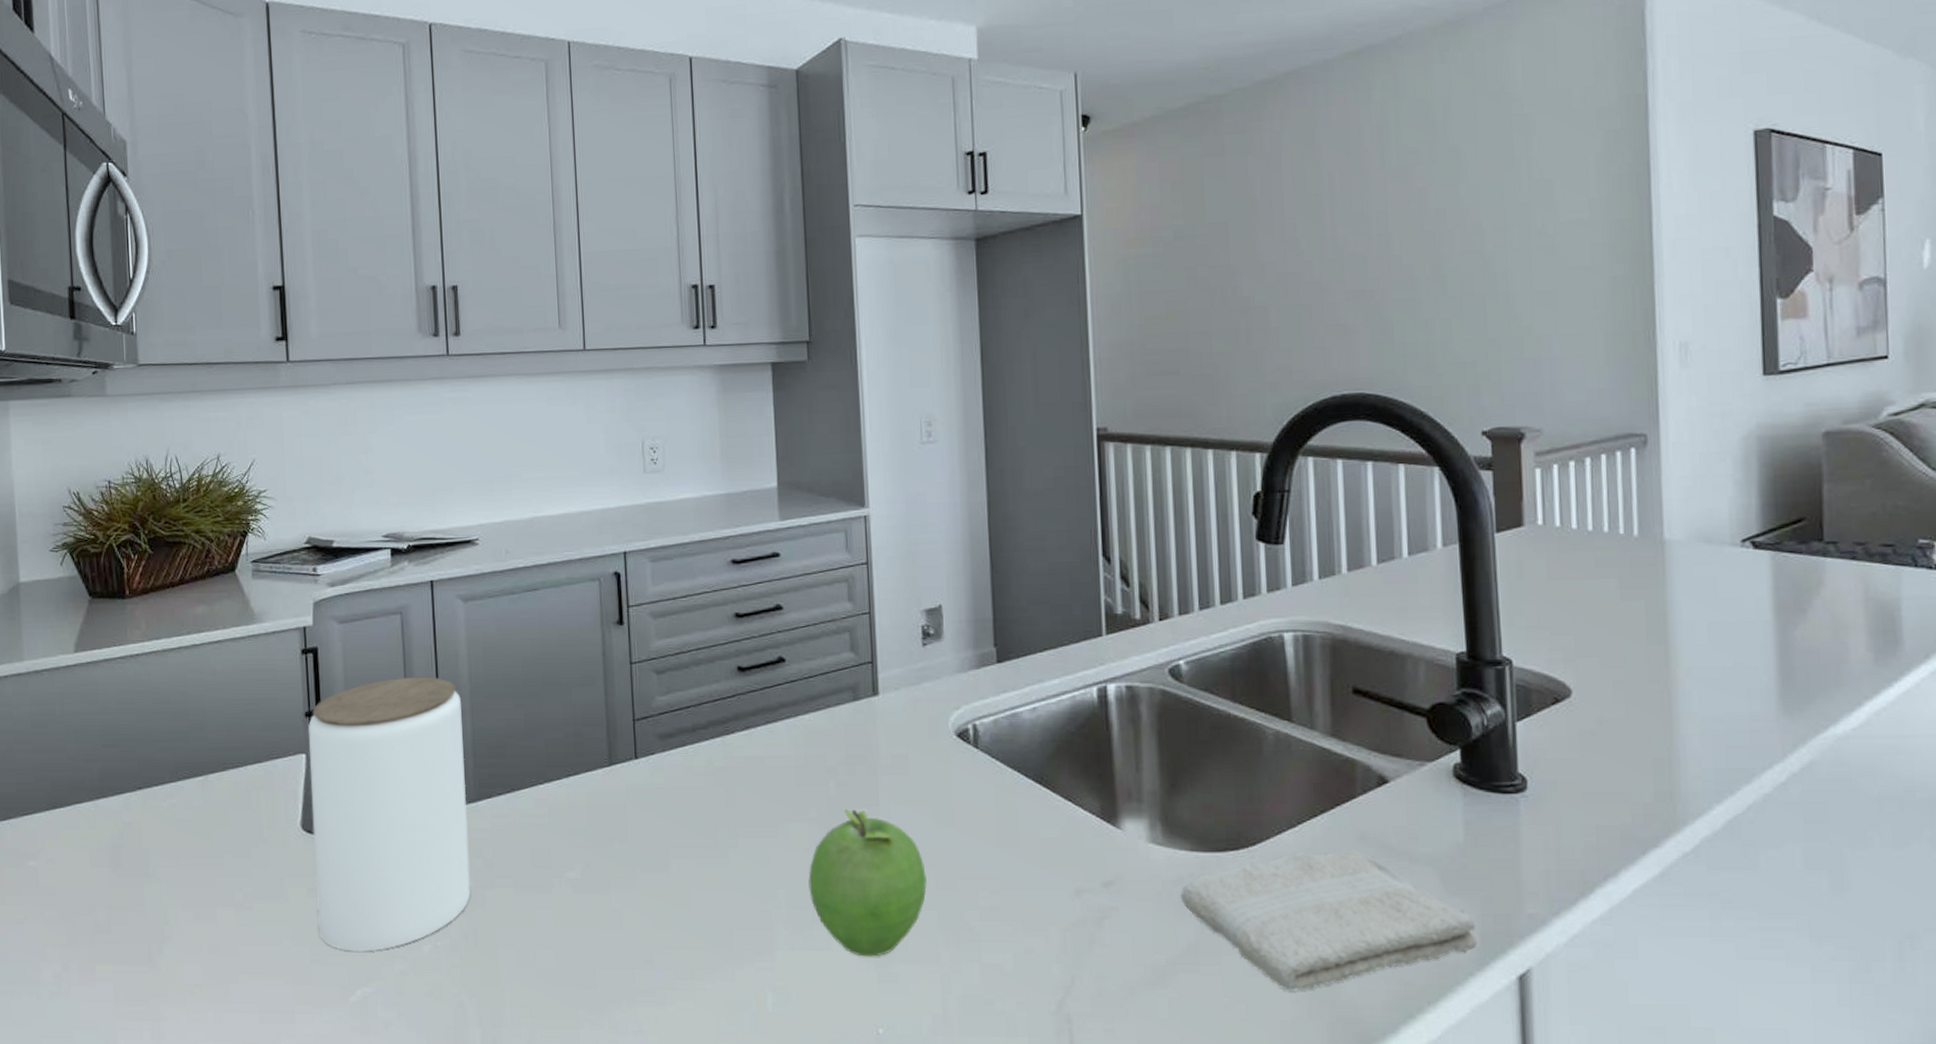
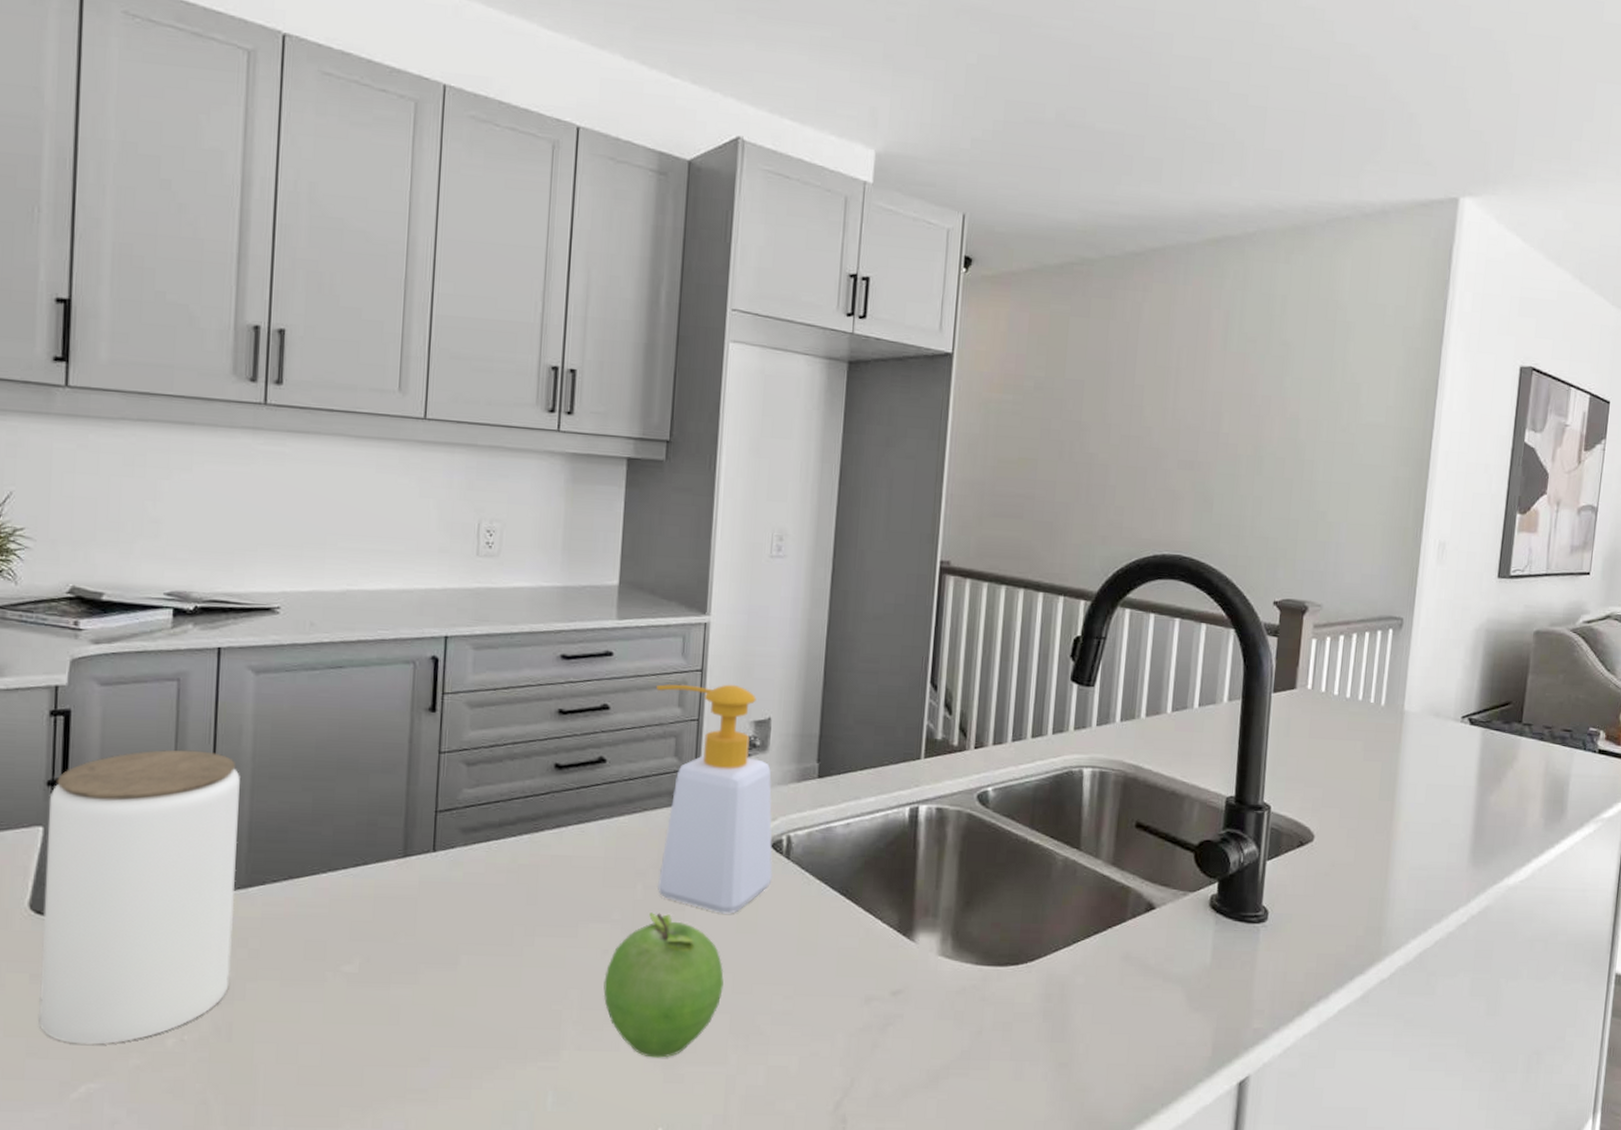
soap bottle: none [825,574,963,808] -> present [657,684,773,914]
washcloth: present [1180,849,1477,991] -> none [960,967,1210,1094]

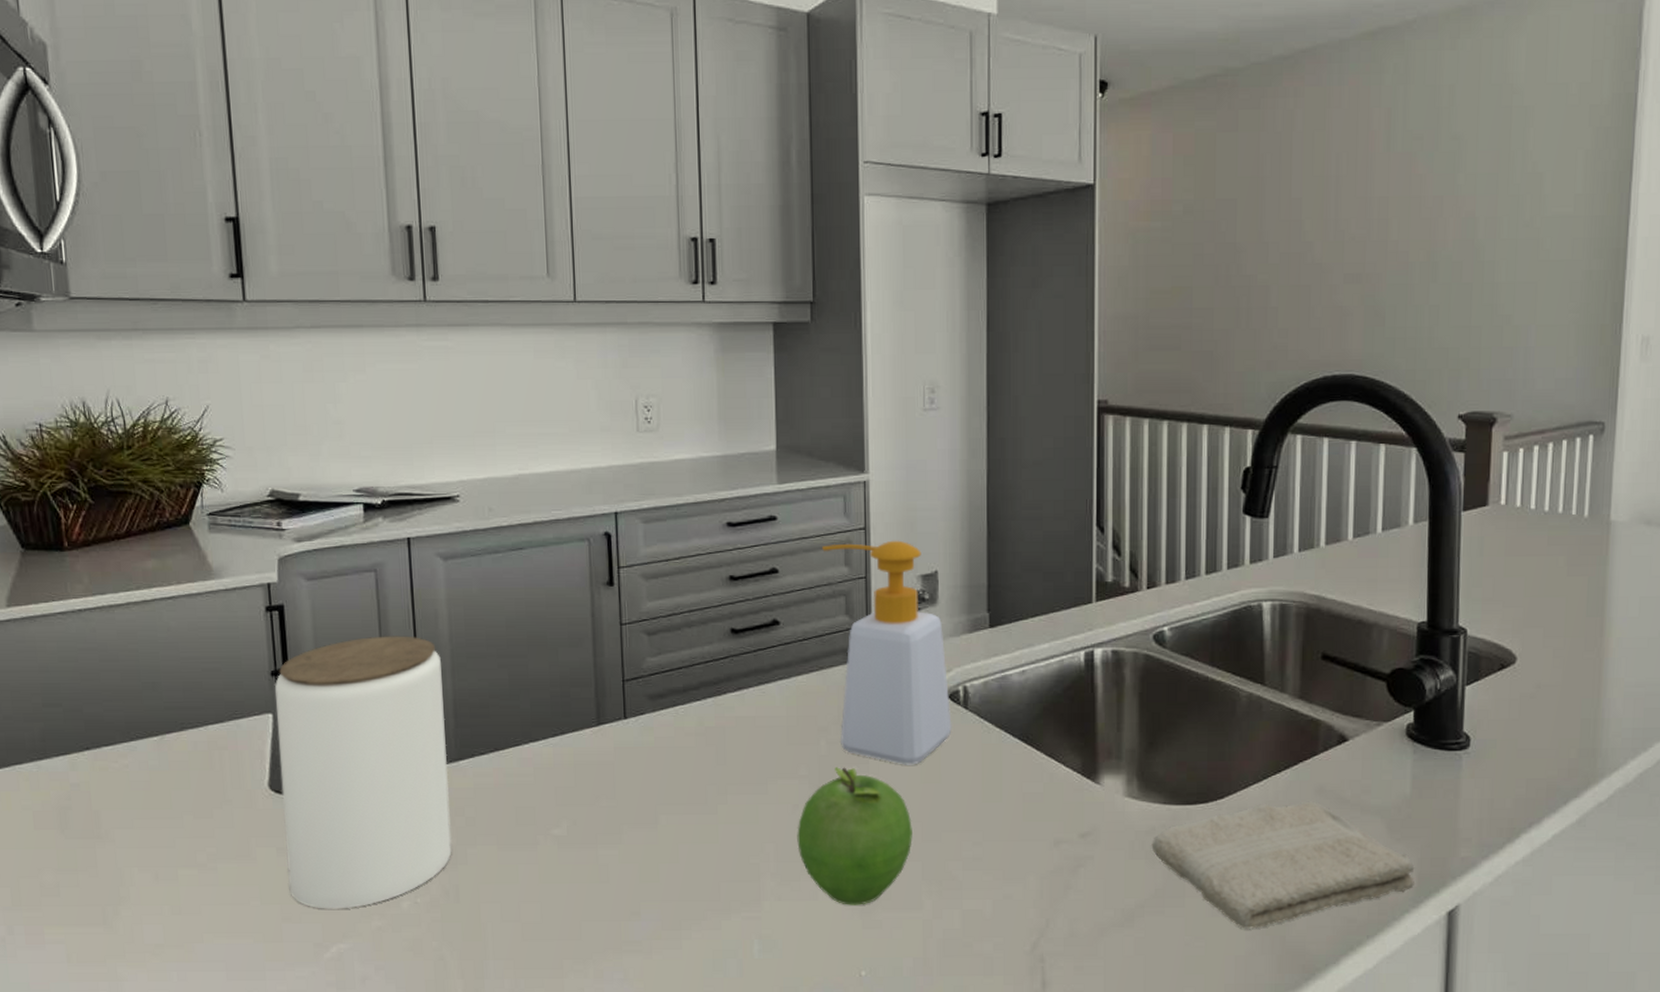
washcloth: none [960,967,1210,1094] -> present [1151,801,1415,929]

